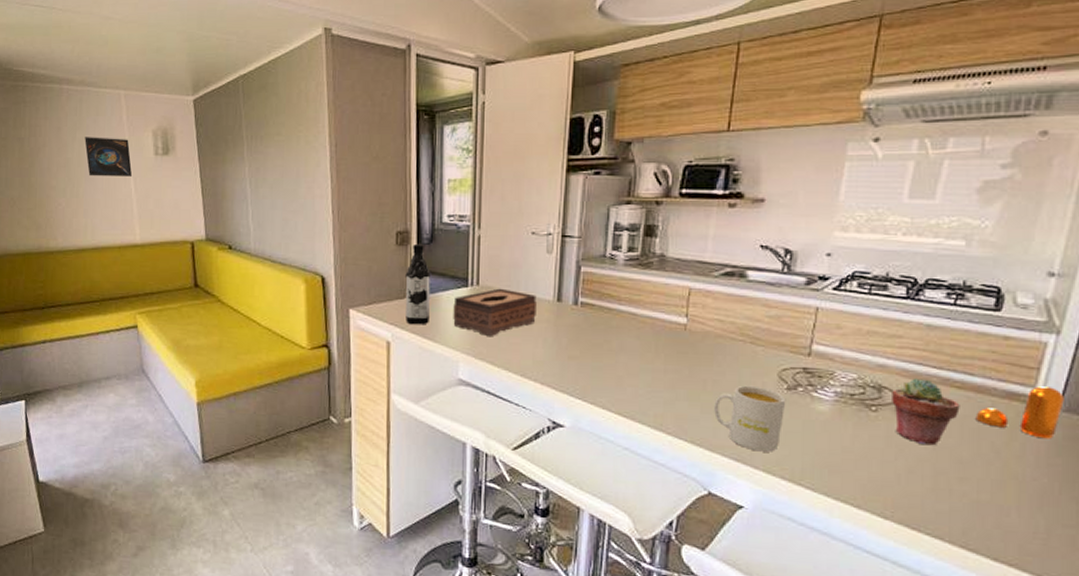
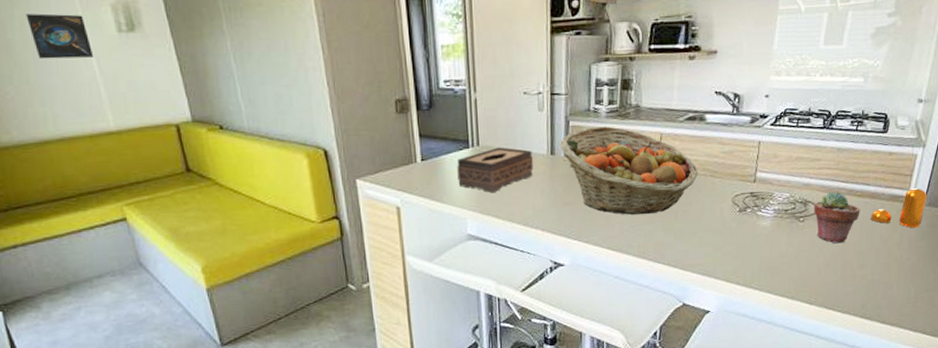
water bottle: present [405,243,430,325] -> none [408,110,436,189]
fruit basket: none [569,275,735,380] -> present [560,126,698,215]
mug: present [714,385,786,452] -> none [685,211,739,265]

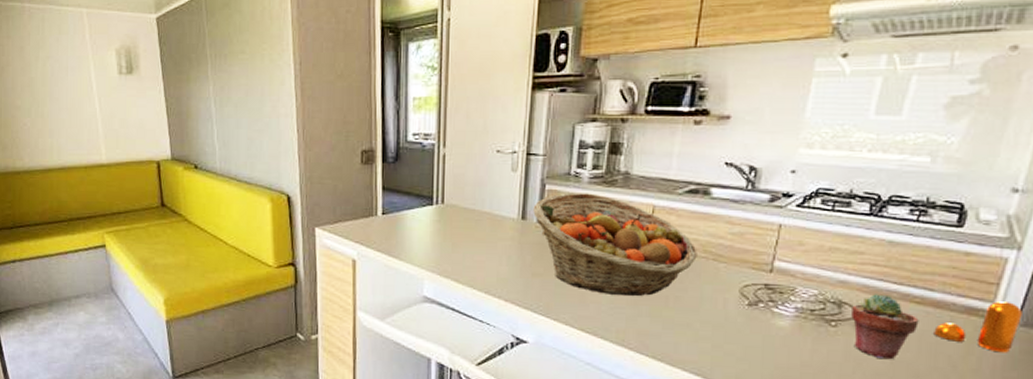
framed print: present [26,13,94,59] -> none [48,56,97,96]
tissue box: present [457,147,533,193] -> none [418,206,501,255]

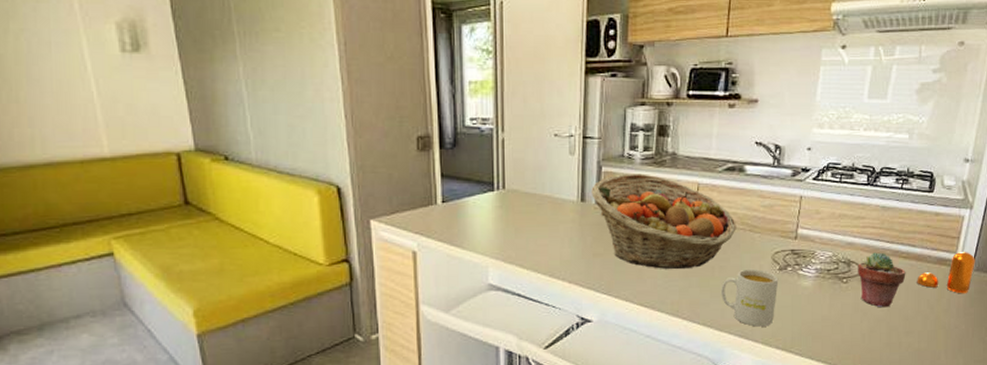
mug: none [676,301,747,367] -> present [721,269,779,327]

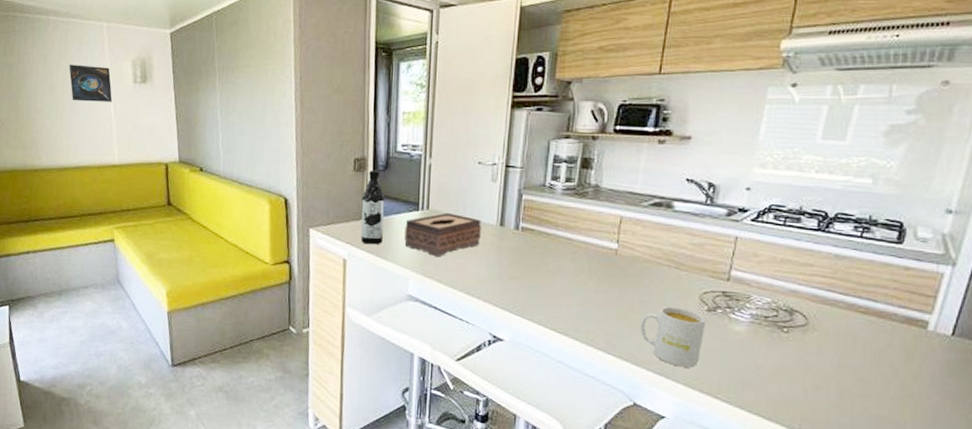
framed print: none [22,28,93,77] -> present [69,64,113,102]
water bottle: none [429,148,456,233] -> present [361,170,385,245]
tissue box: none [480,191,562,240] -> present [404,212,481,257]
fruit basket: present [591,174,736,270] -> none [511,202,661,300]
potted succulent: present [858,252,906,308] -> none [802,303,864,365]
pepper shaker: present [917,252,975,294] -> none [877,313,958,361]

